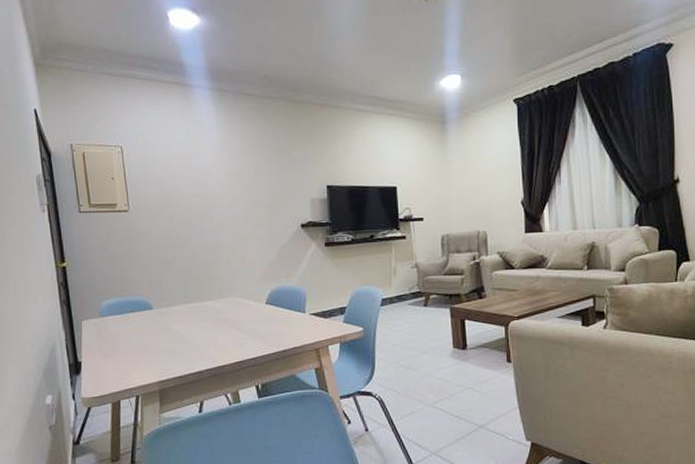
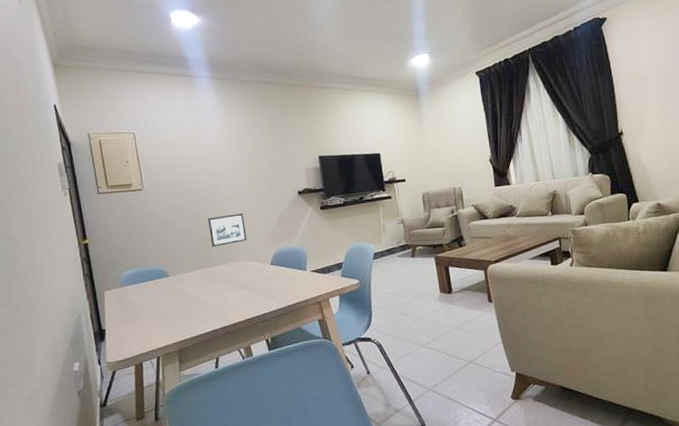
picture frame: none [199,244,241,281] -> present [208,213,247,248]

